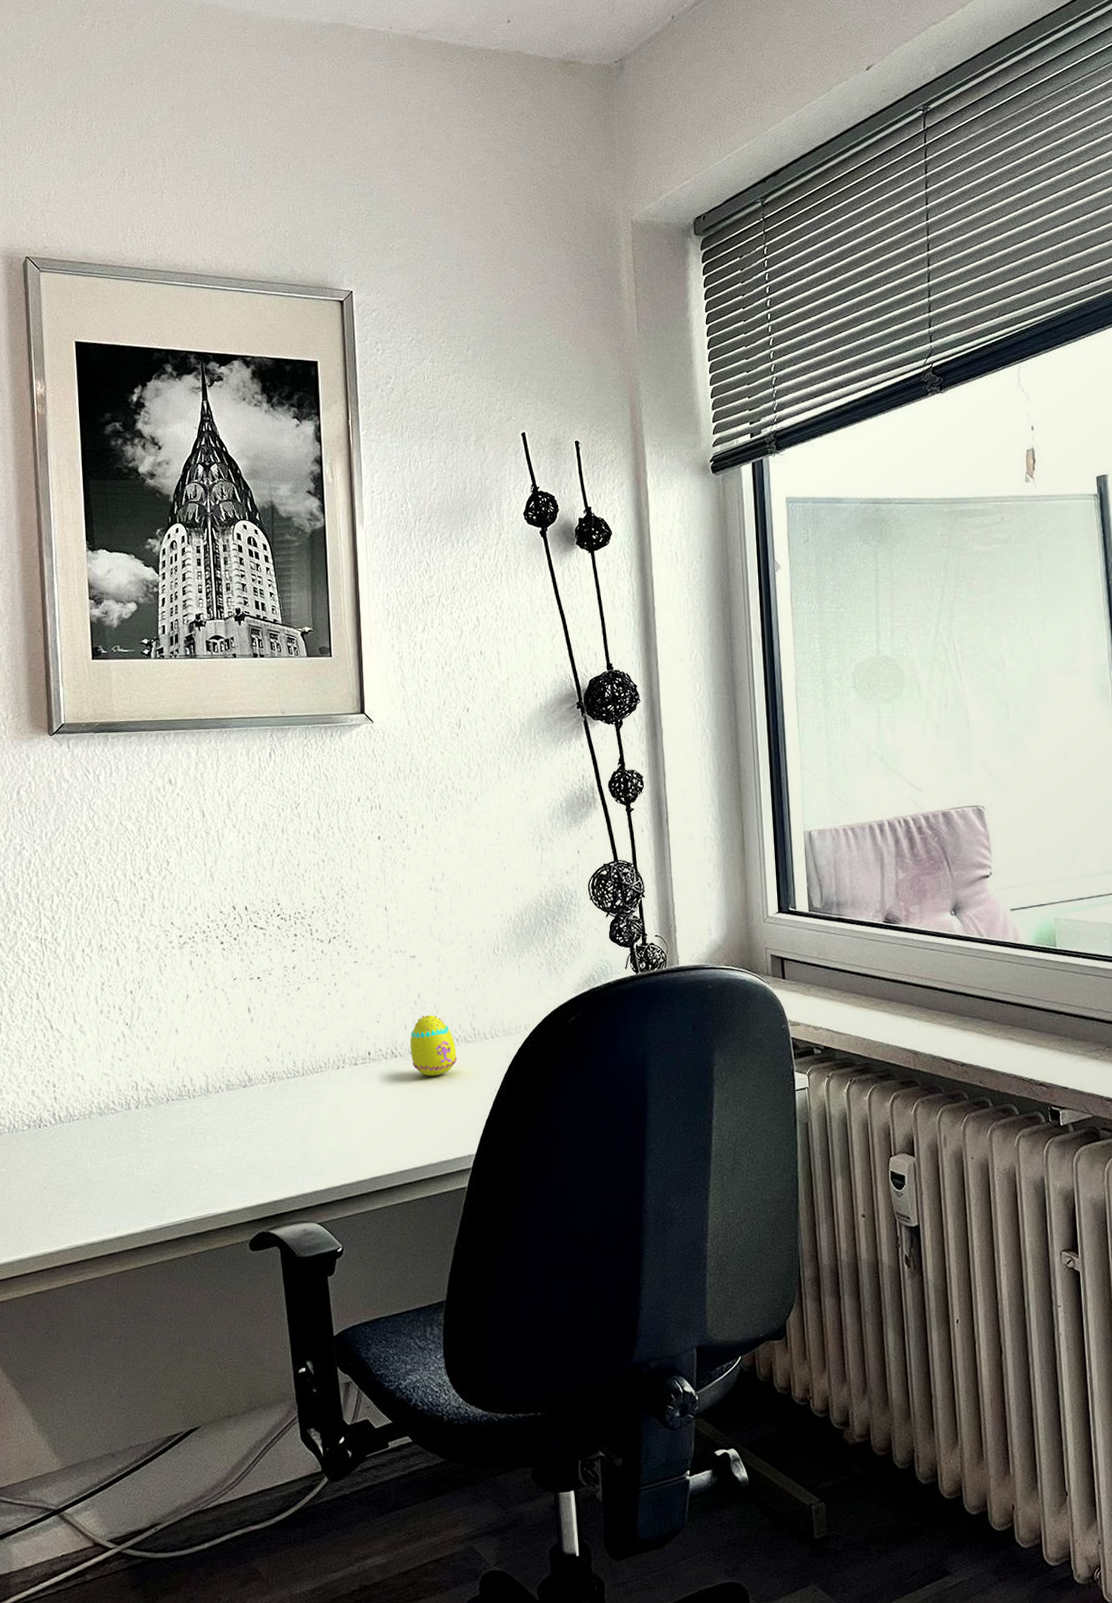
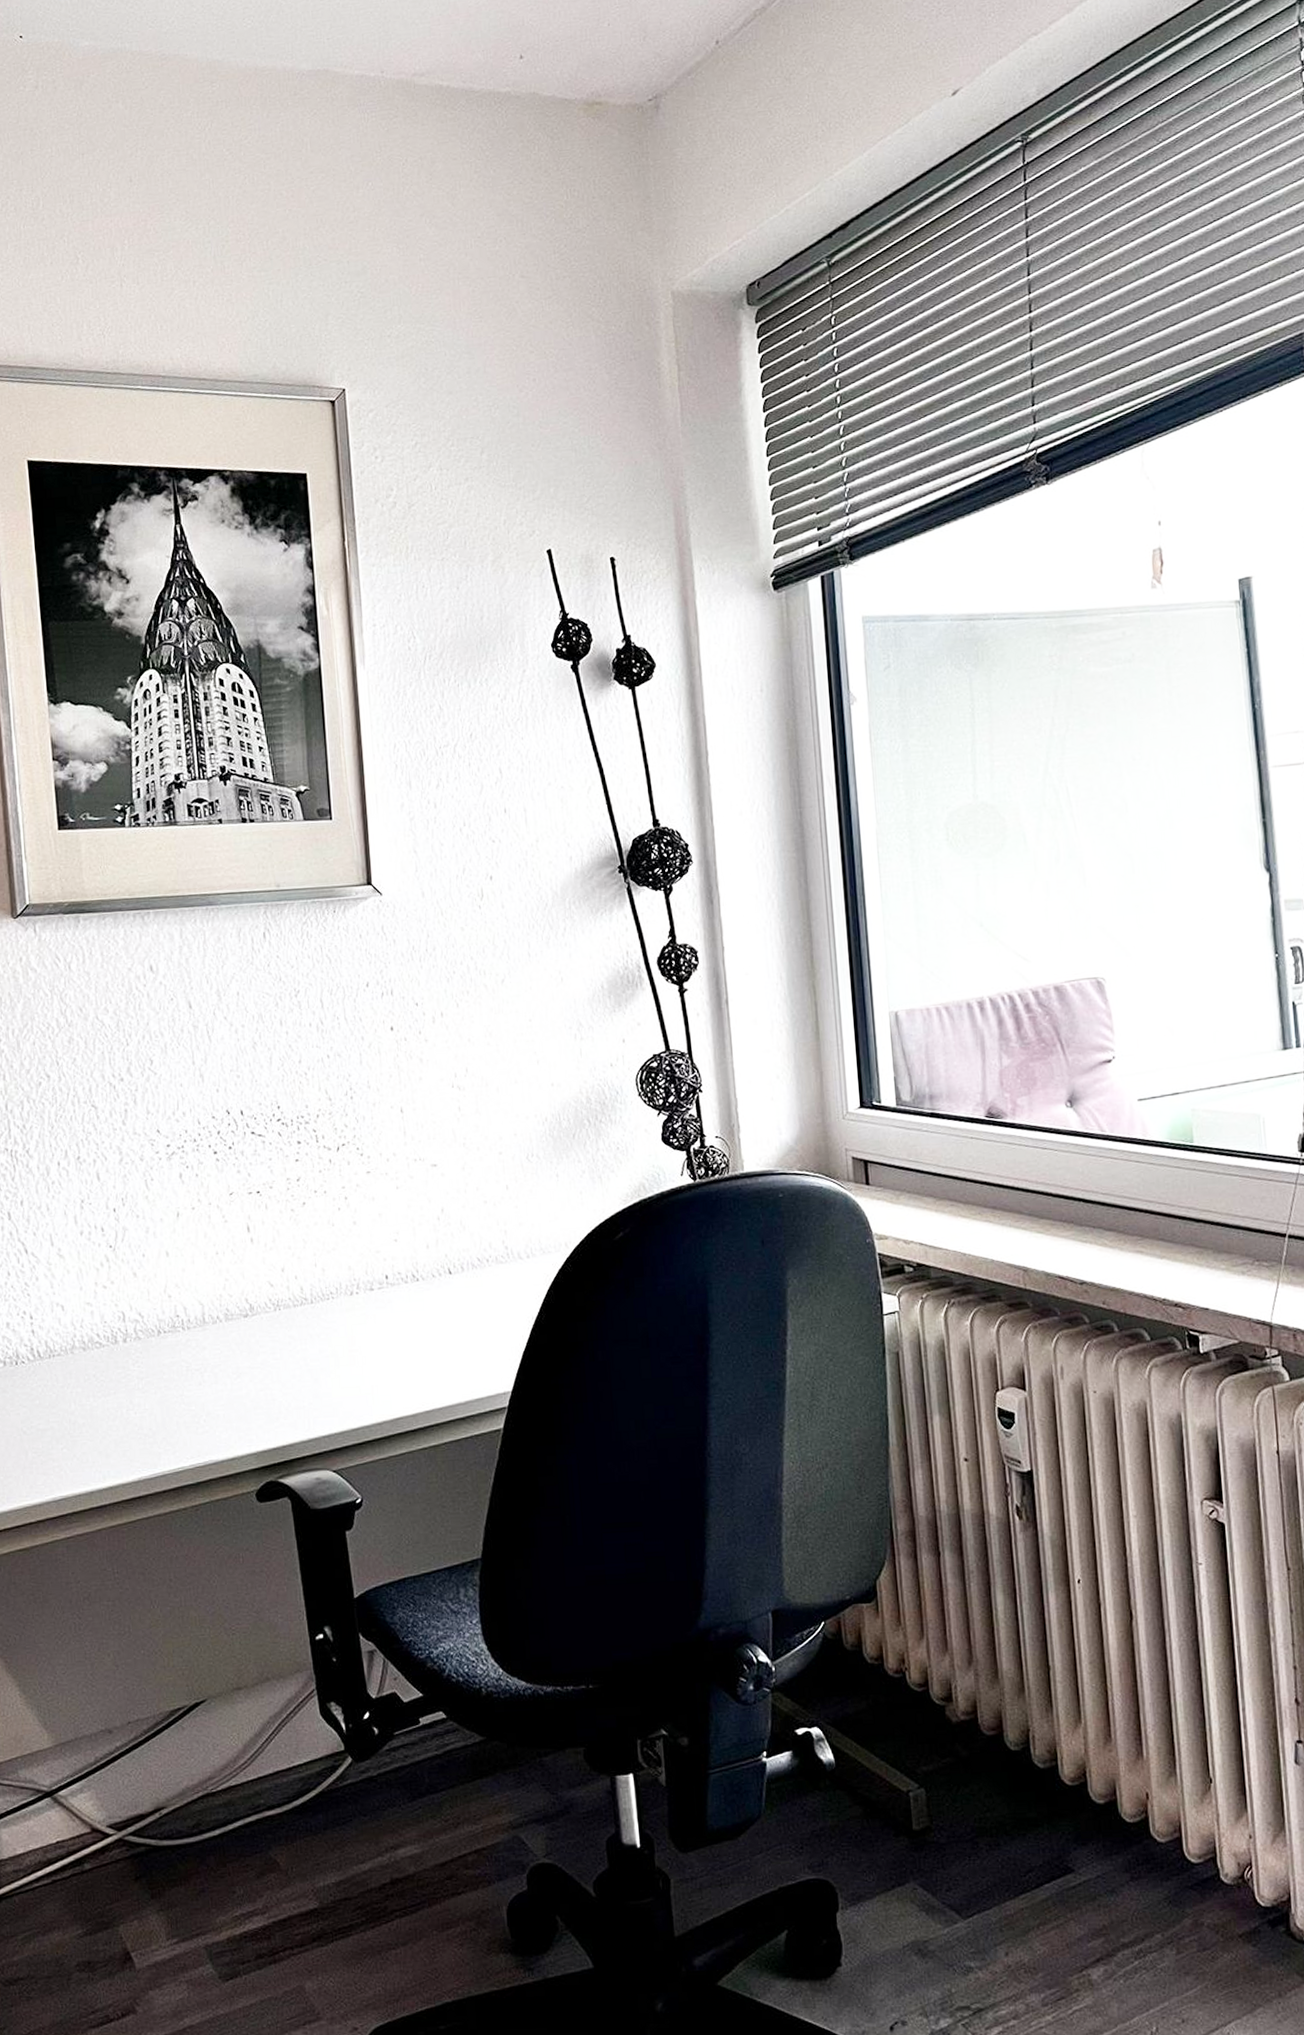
egg: present [410,1015,457,1077] -> none [433,1232,488,1303]

